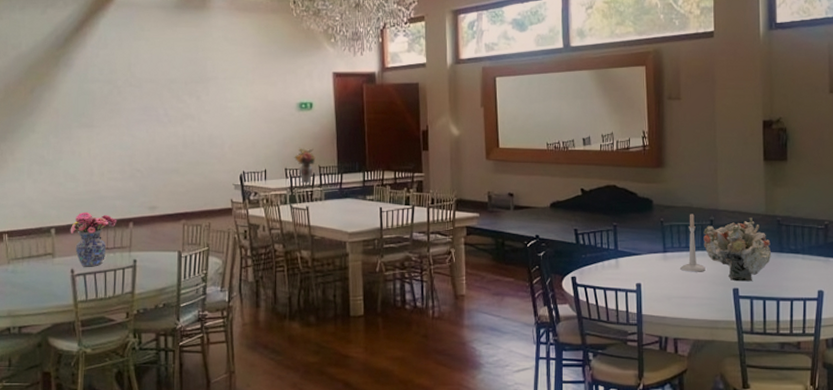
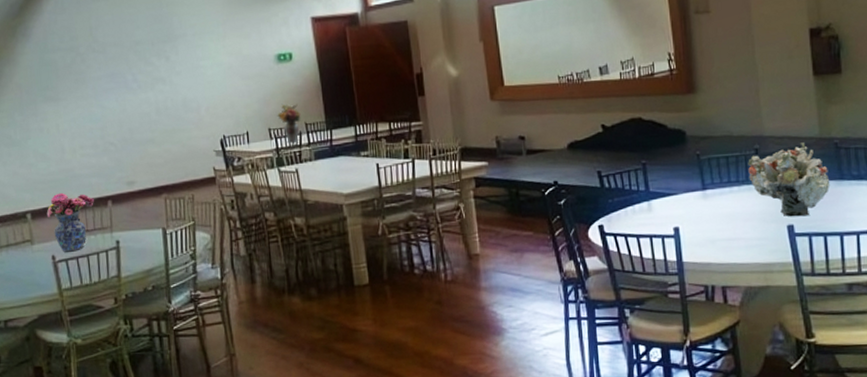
candlestick: present [680,214,705,272] -> none [723,143,753,211]

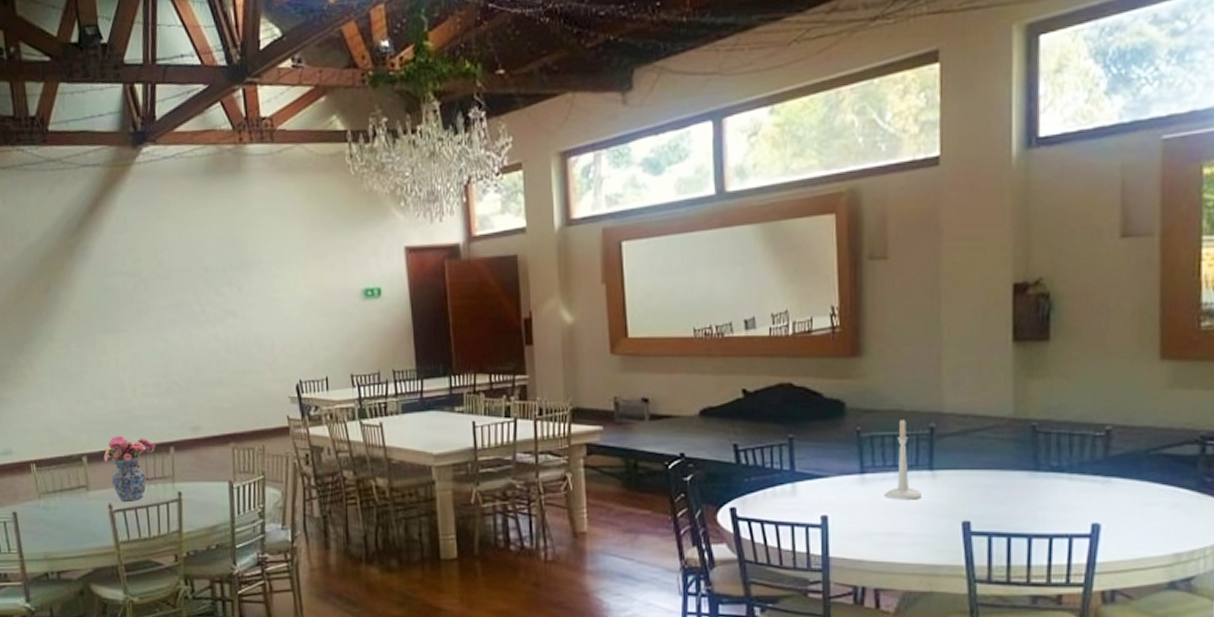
flower arrangement: present [277,103,301,144] -> none [361,346,388,394]
candlestick: none [723,143,753,211] -> present [885,420,922,500]
flower arrangement: present [748,142,831,217] -> none [919,423,1022,512]

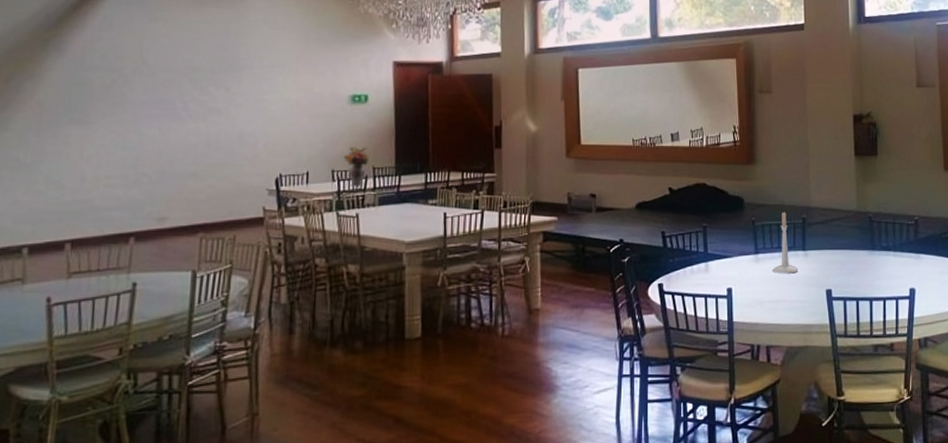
flower arrangement: present [103,435,156,503] -> none [48,226,114,295]
flower arrangement: none [361,346,388,394] -> present [343,145,370,187]

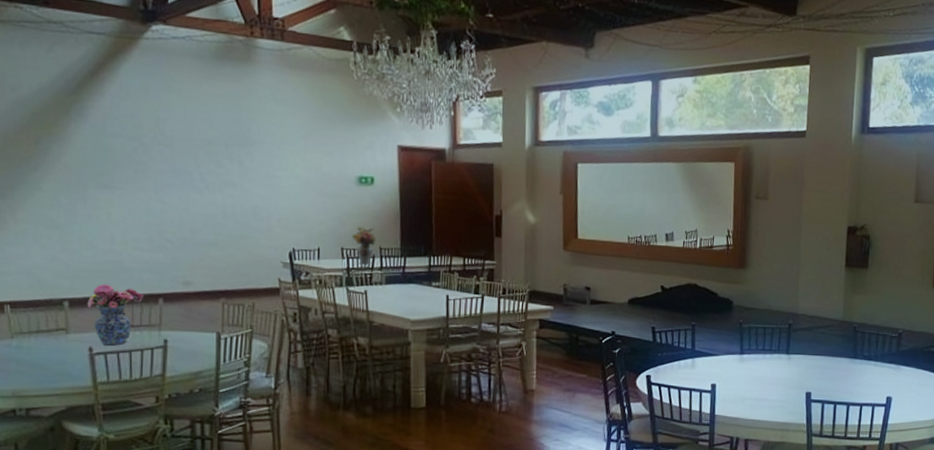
flower arrangement: none [48,226,114,295] -> present [87,284,144,347]
candlestick: present [773,212,798,274] -> none [756,316,781,375]

